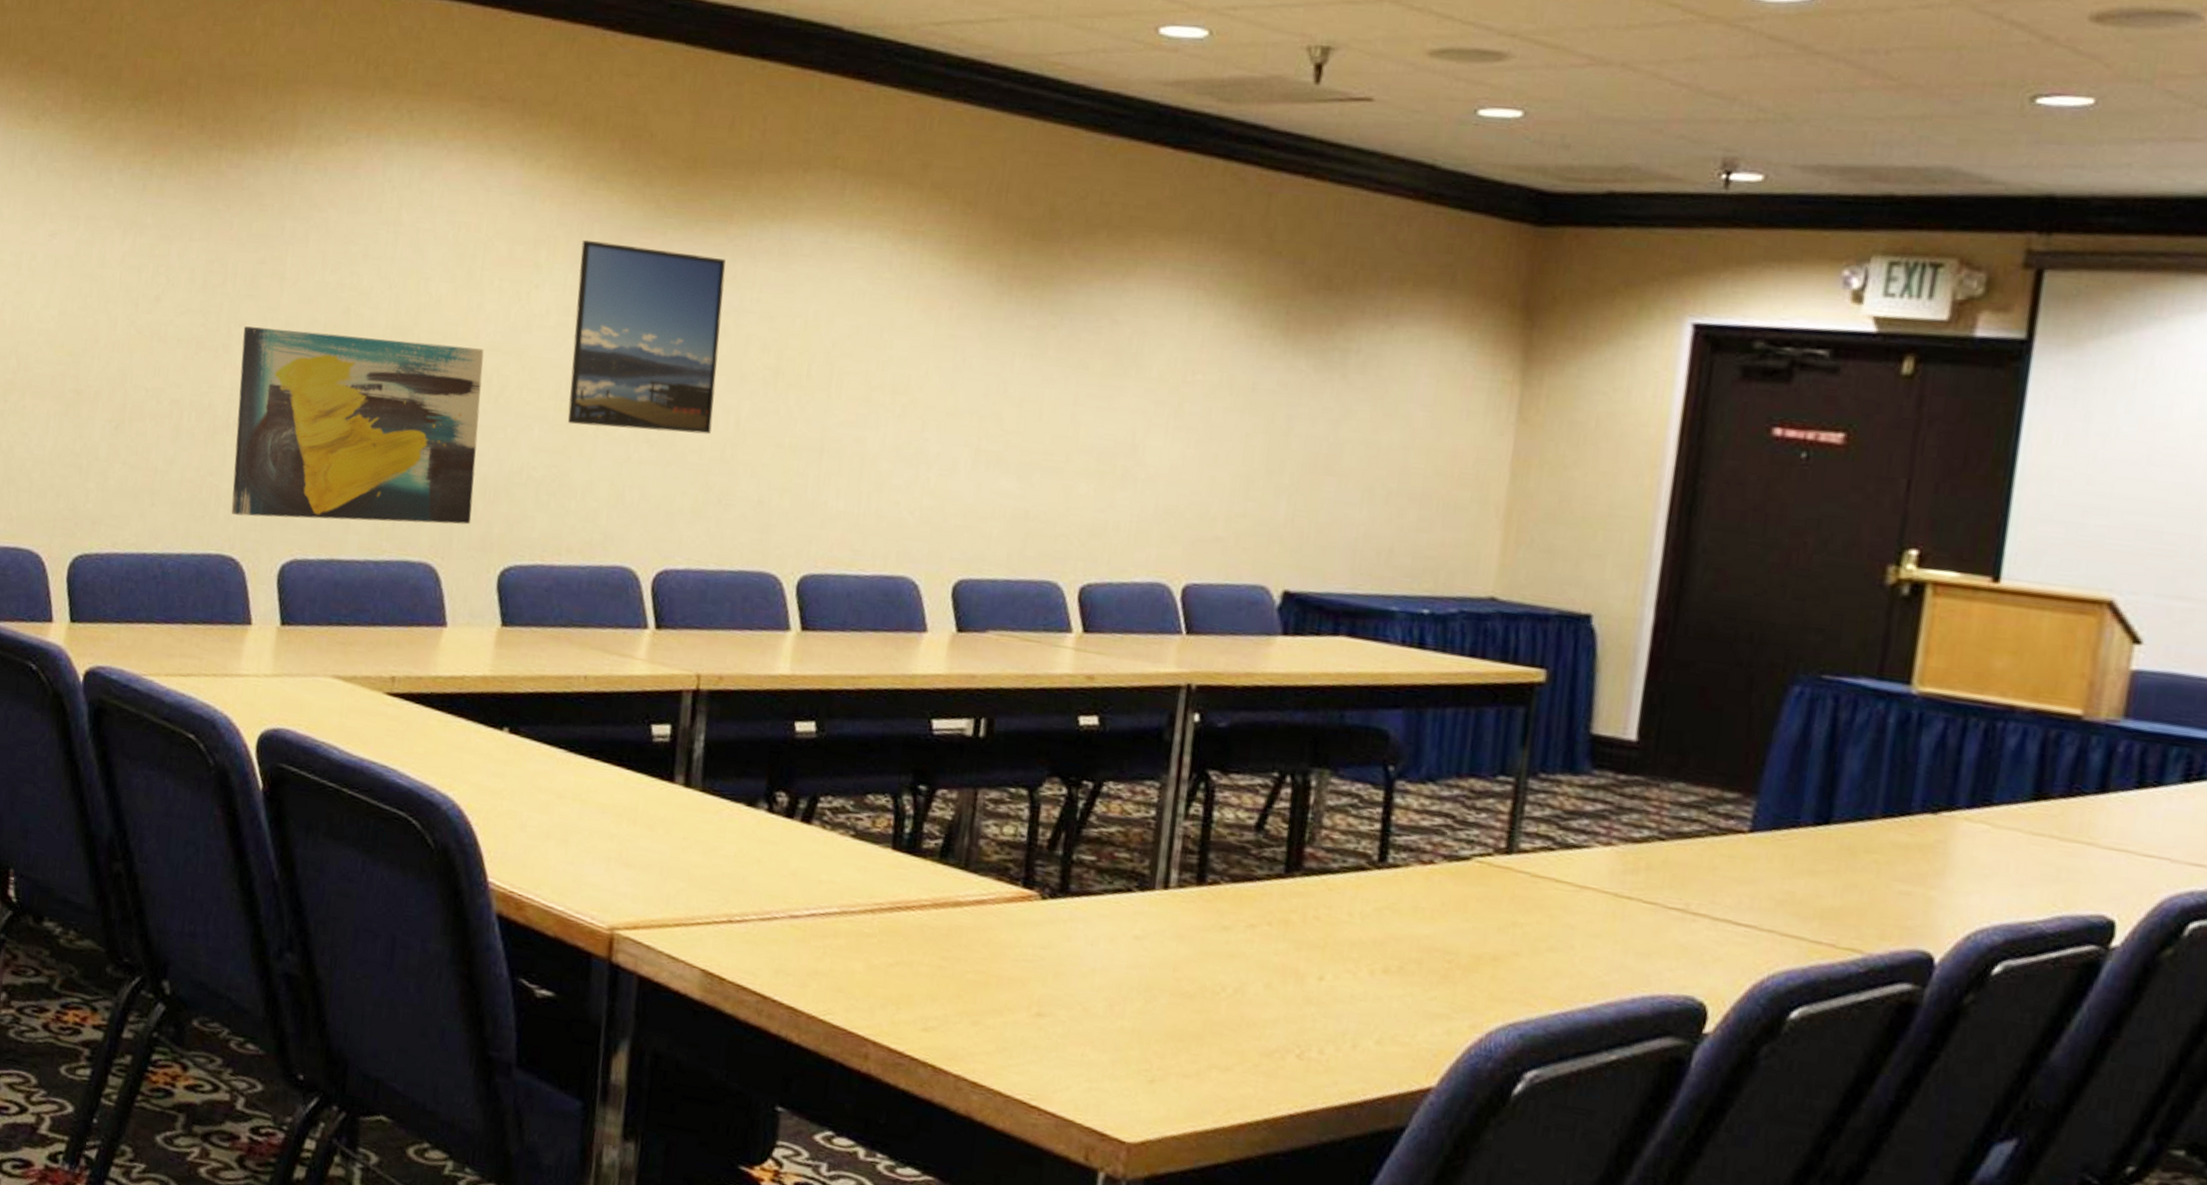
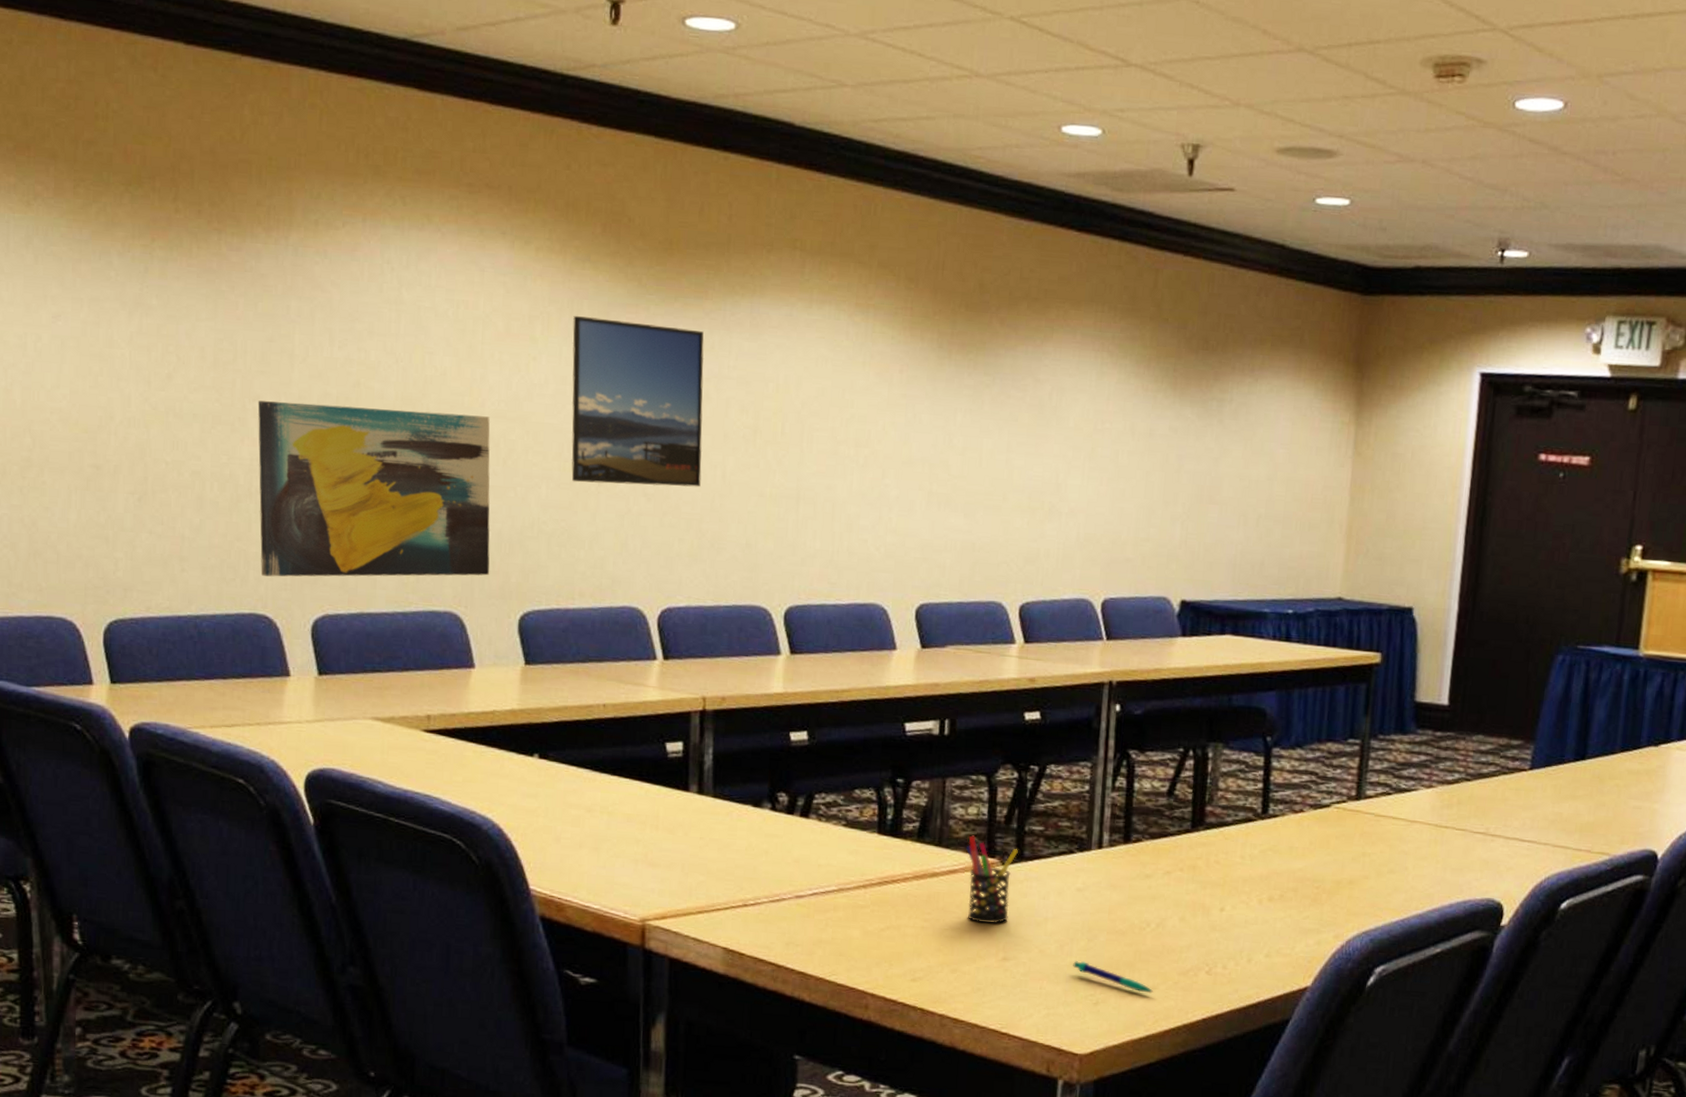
pen holder: none [996,860,1063,970] -> present [965,835,1018,924]
pen: none [1124,1025,1227,1076] -> present [1073,961,1154,994]

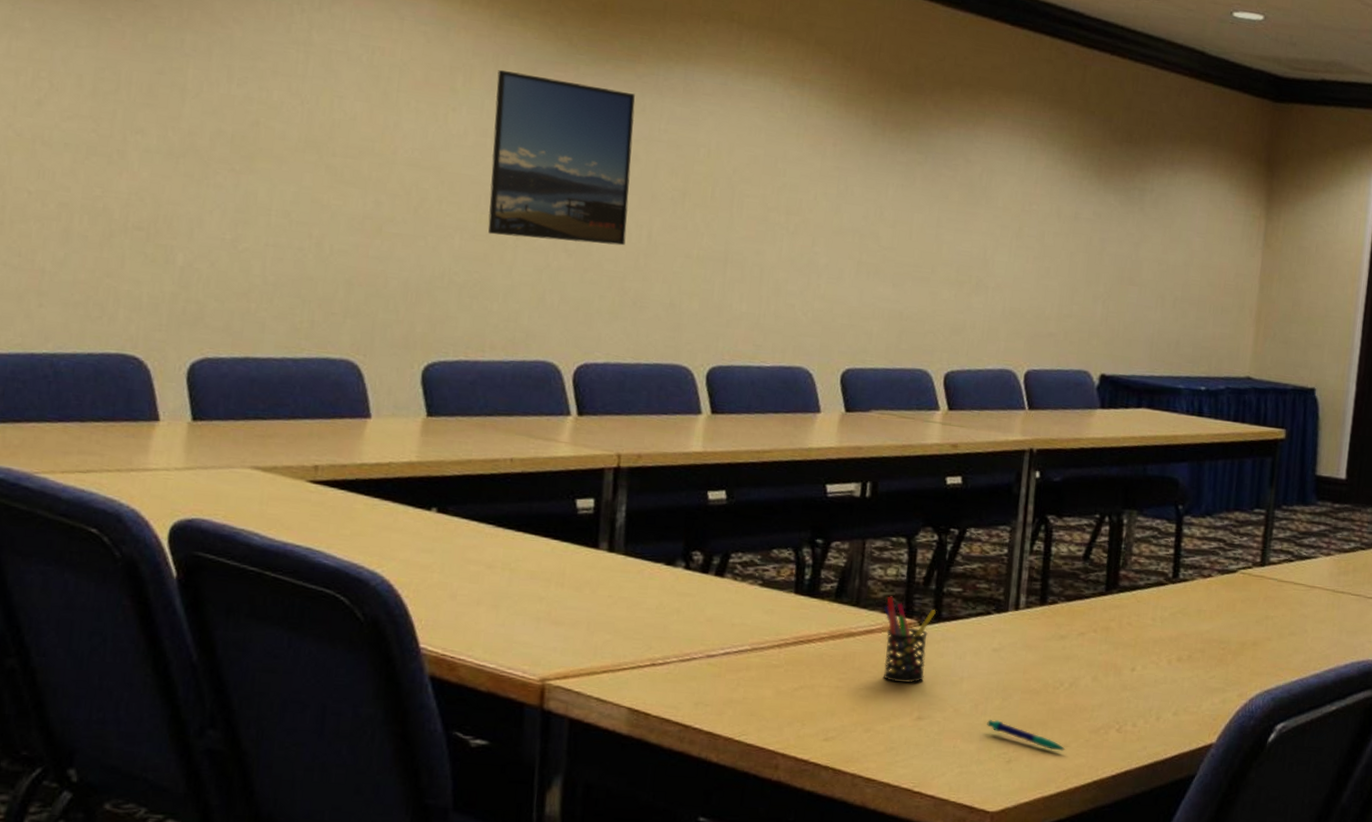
wall art: present [257,401,490,577] -> none [132,134,402,325]

